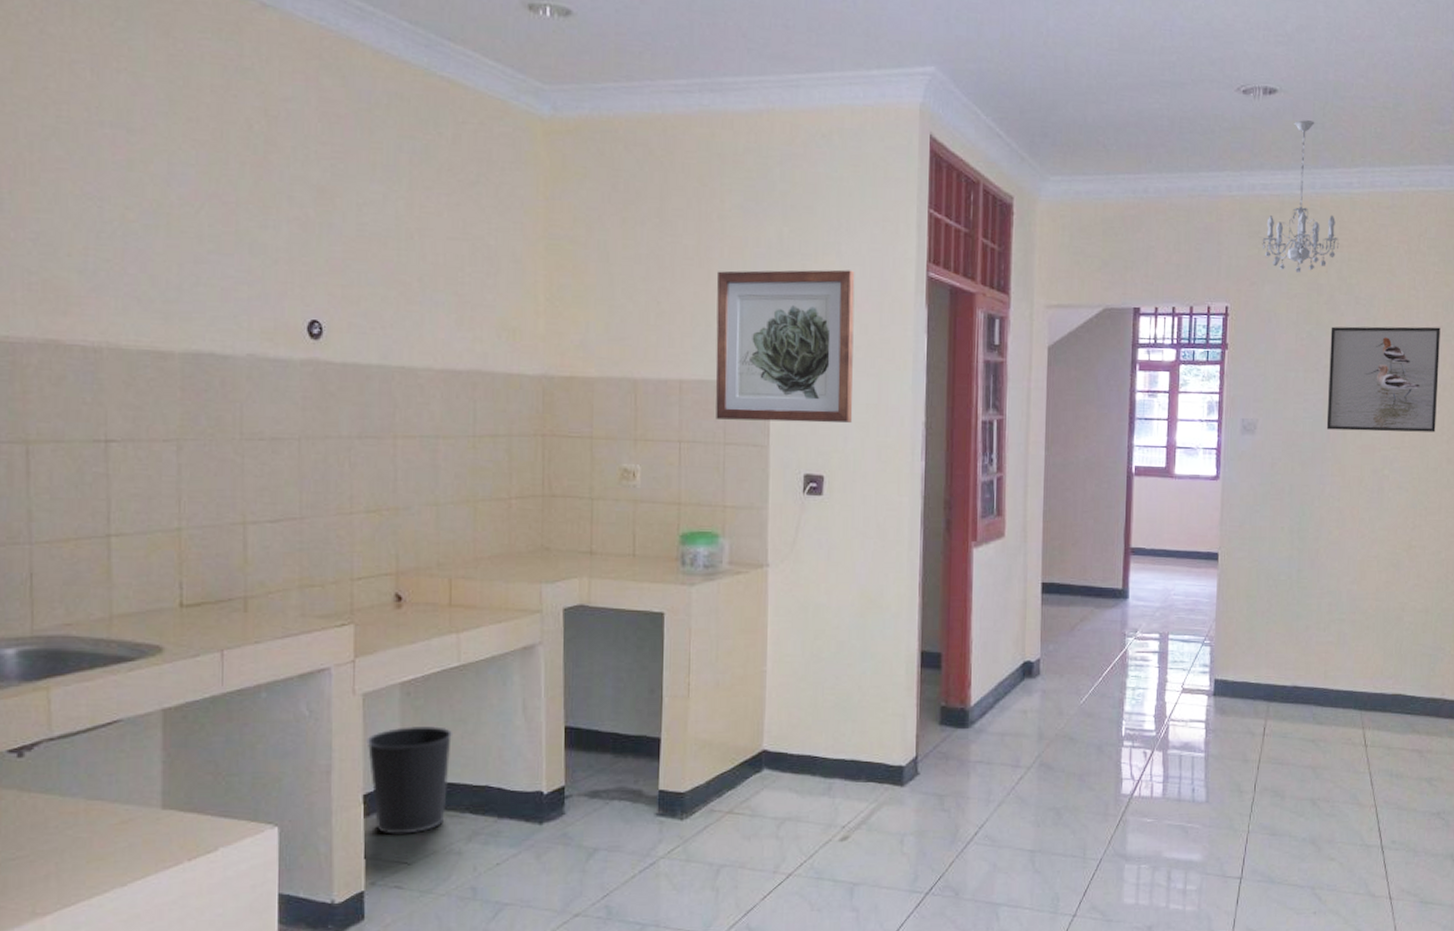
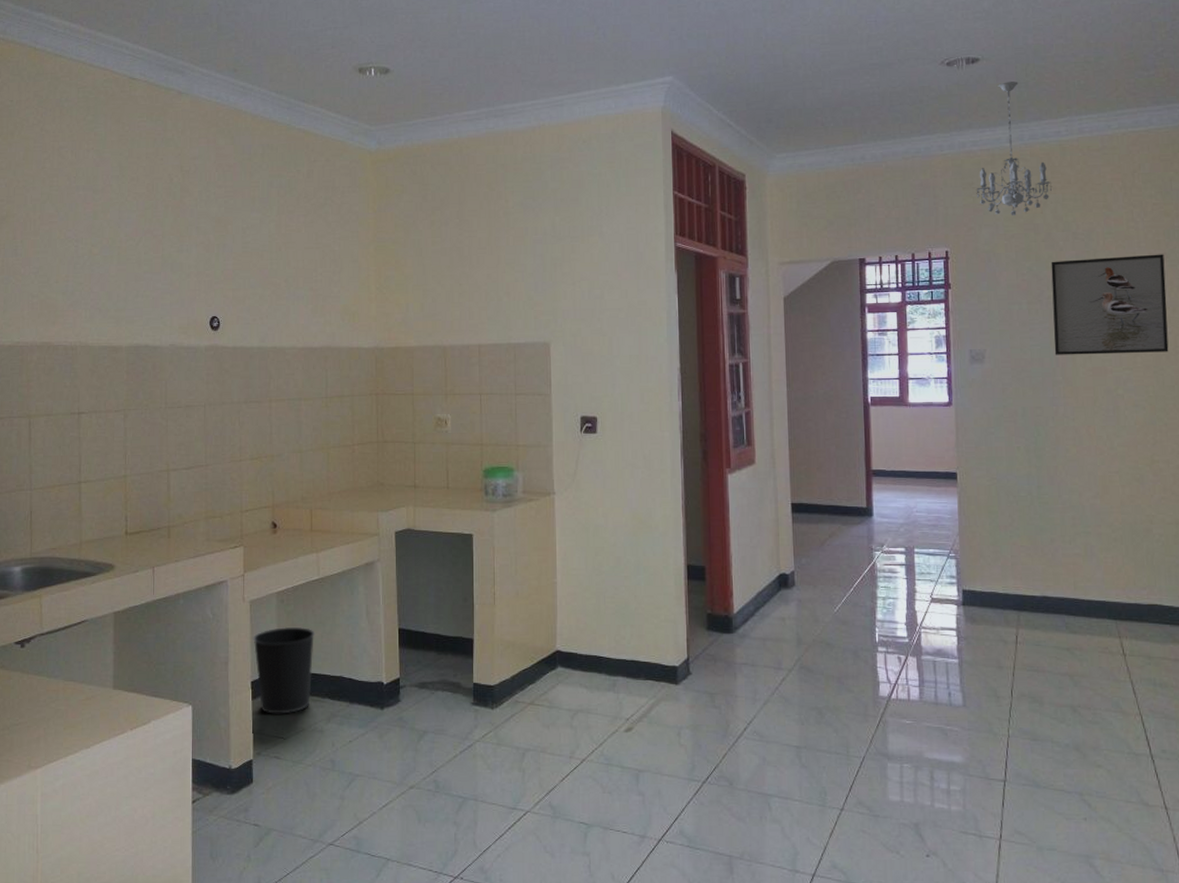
wall art: present [715,269,855,423] -> none [504,247,619,374]

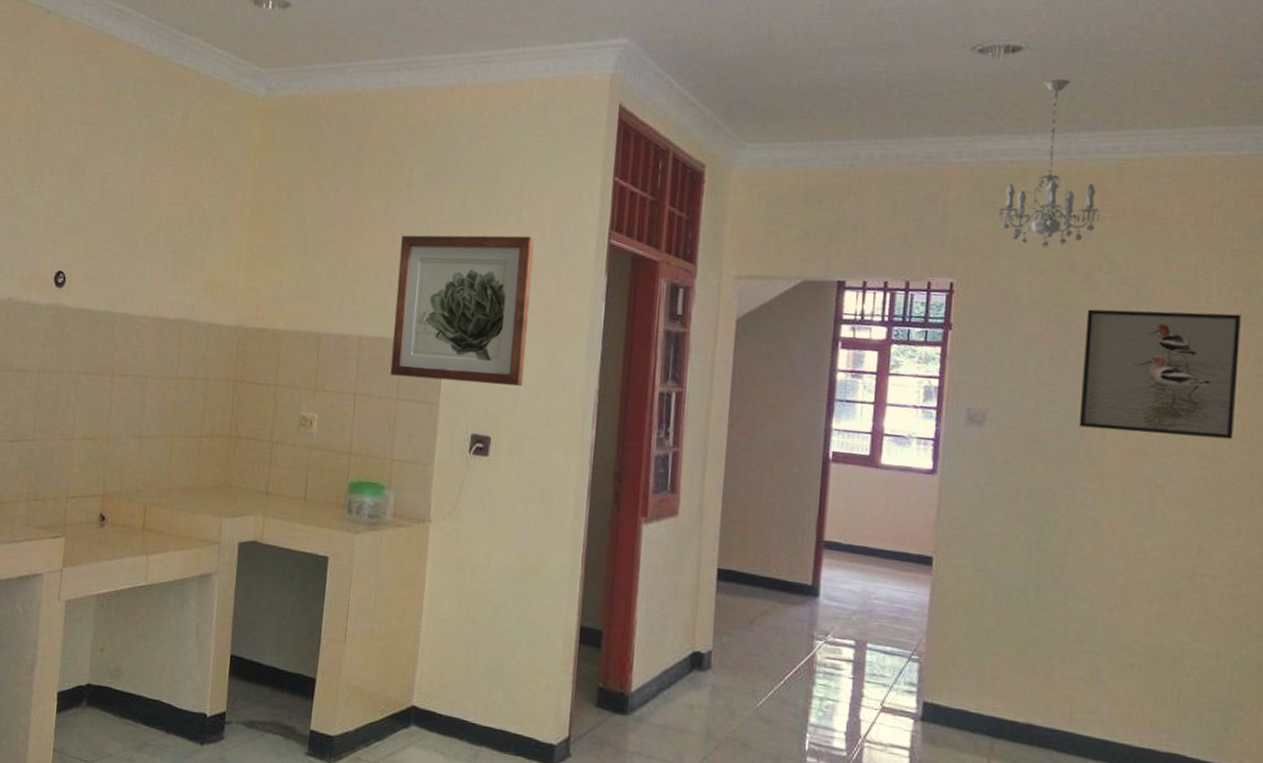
wastebasket: present [253,626,315,714] -> none [64,634,136,735]
wall art: none [504,247,619,374] -> present [390,235,535,386]

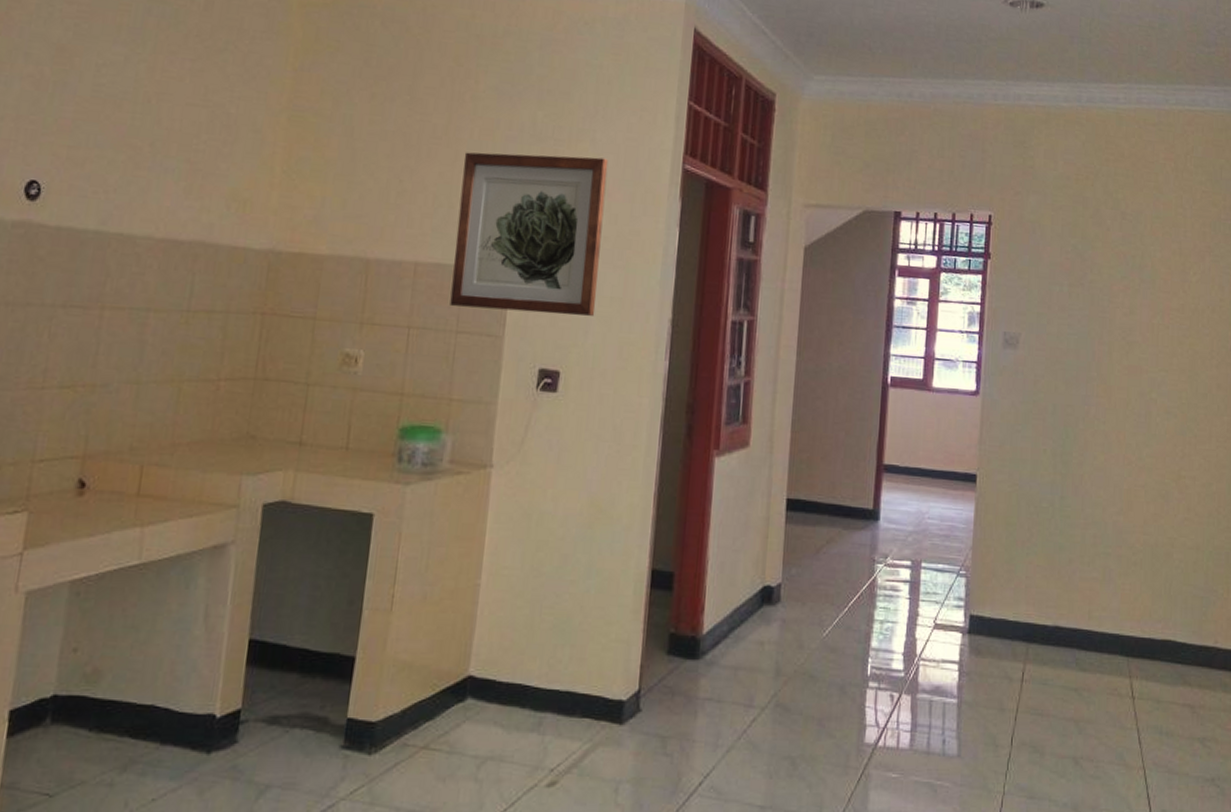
chandelier: present [998,79,1101,247] -> none [1027,34,1106,185]
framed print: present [1078,309,1241,440] -> none [1091,241,1208,356]

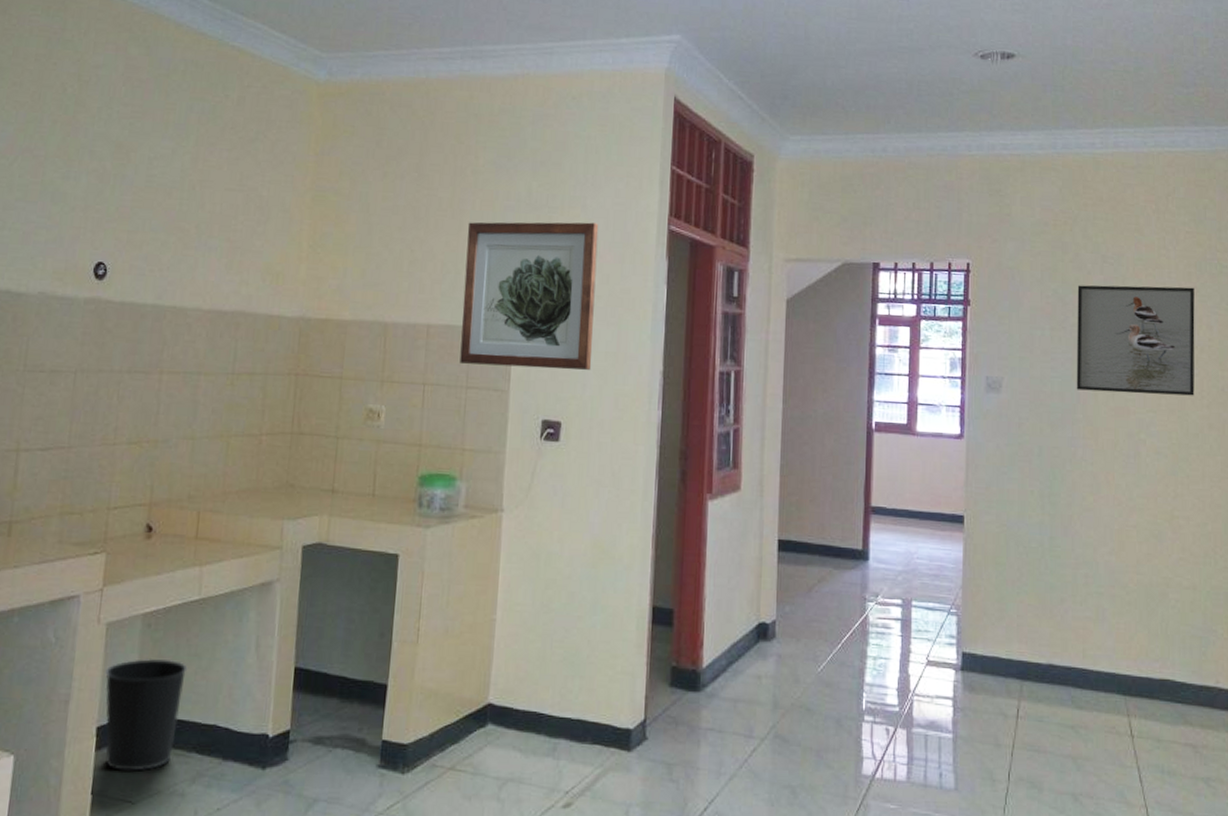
wastebasket: none [19,630,123,760] -> present [105,658,188,771]
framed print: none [1091,241,1208,356] -> present [1076,285,1195,396]

